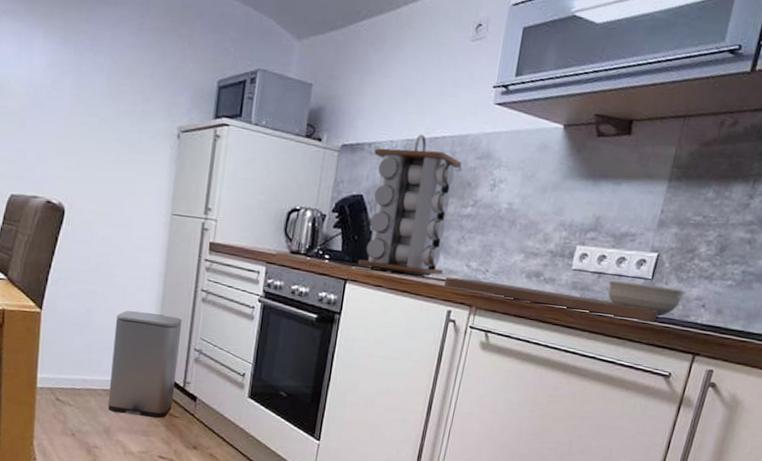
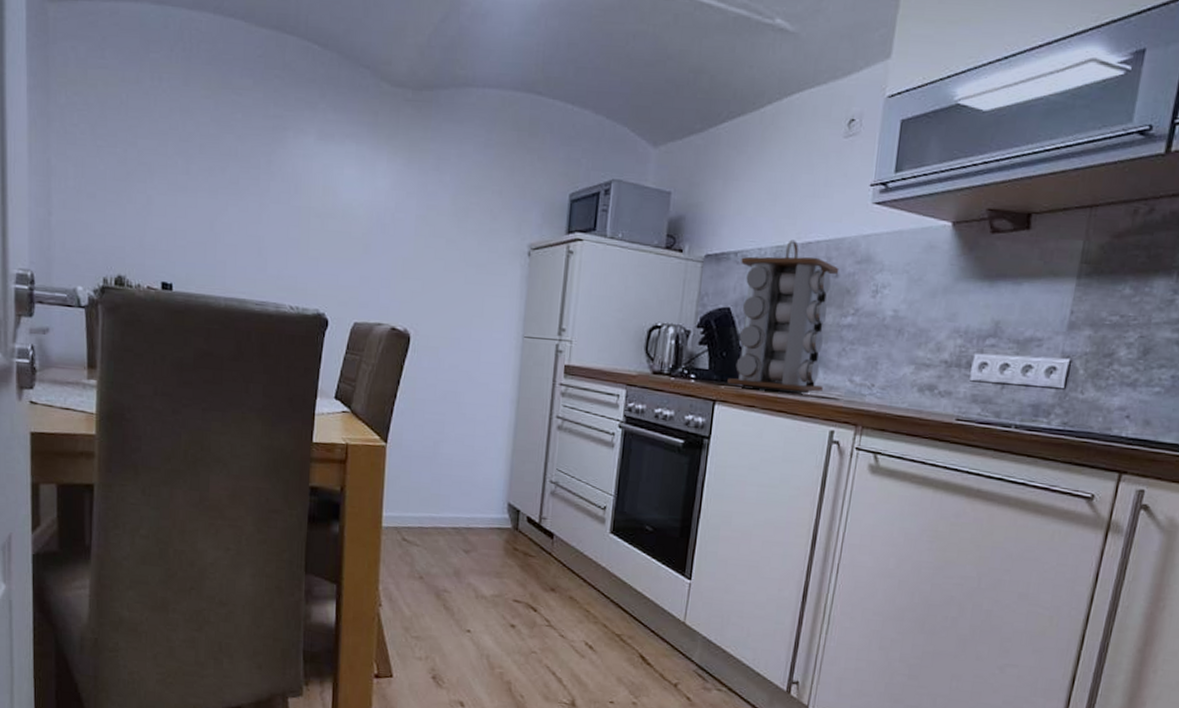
pedal bin: present [108,310,182,418] -> none [458,441,537,558]
cutting board: present [444,277,658,323] -> none [825,394,1074,437]
bowl: present [608,280,686,318] -> none [1013,391,1105,432]

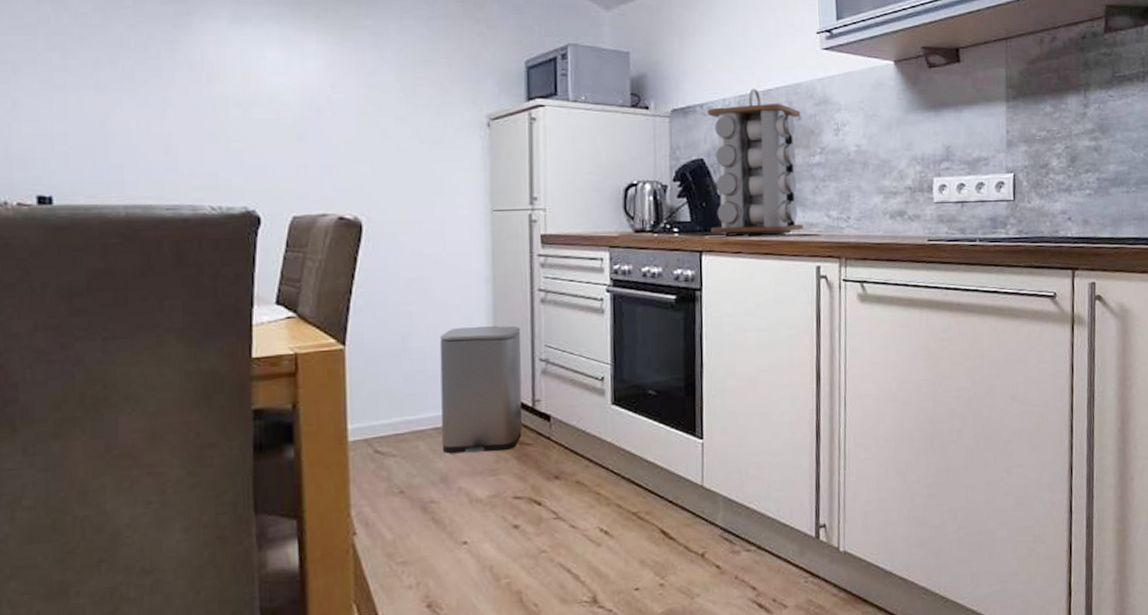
pedal bin: none [458,441,537,558] -> present [439,325,523,454]

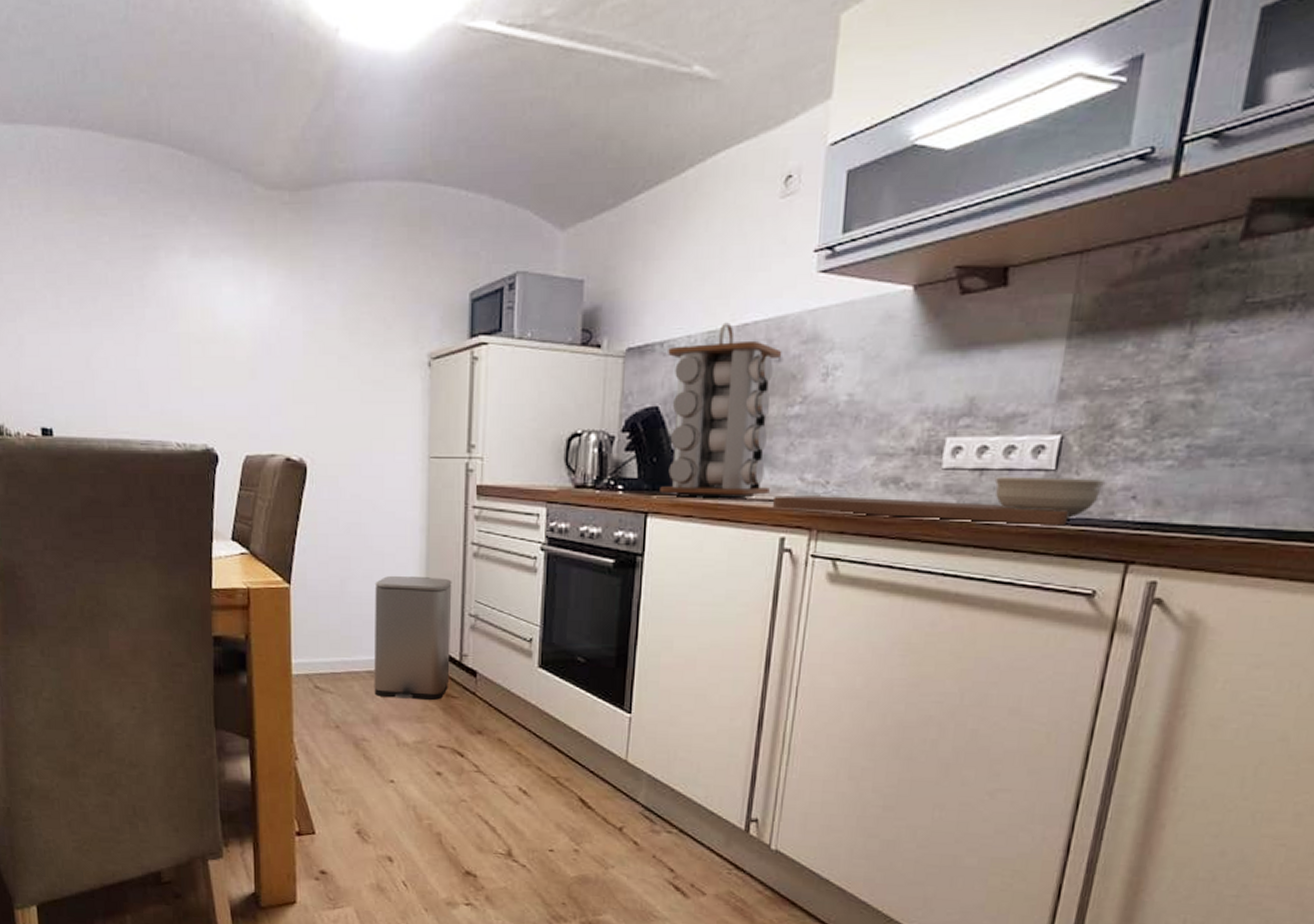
cutting board: none [807,228,1029,244] -> present [773,495,1069,526]
bowl: none [972,206,1049,239] -> present [994,477,1106,520]

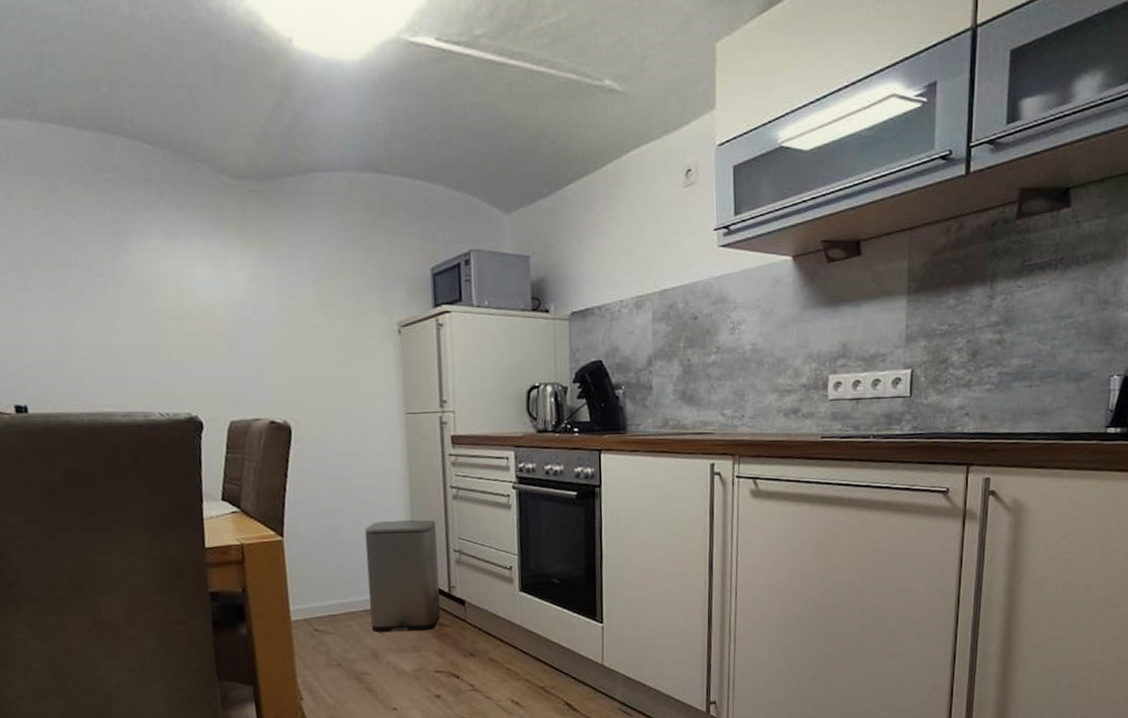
spice rack: present [660,322,782,498] -> none [605,289,698,435]
cutting board: present [773,495,1069,526] -> none [702,425,923,441]
bowl: present [994,477,1106,520] -> none [867,402,947,435]

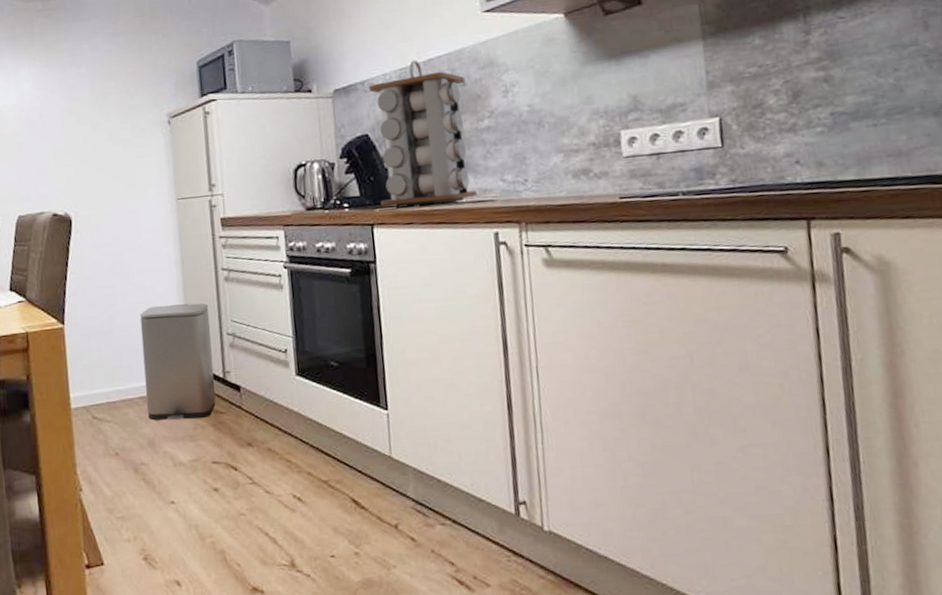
spice rack: none [605,289,698,435] -> present [368,59,477,208]

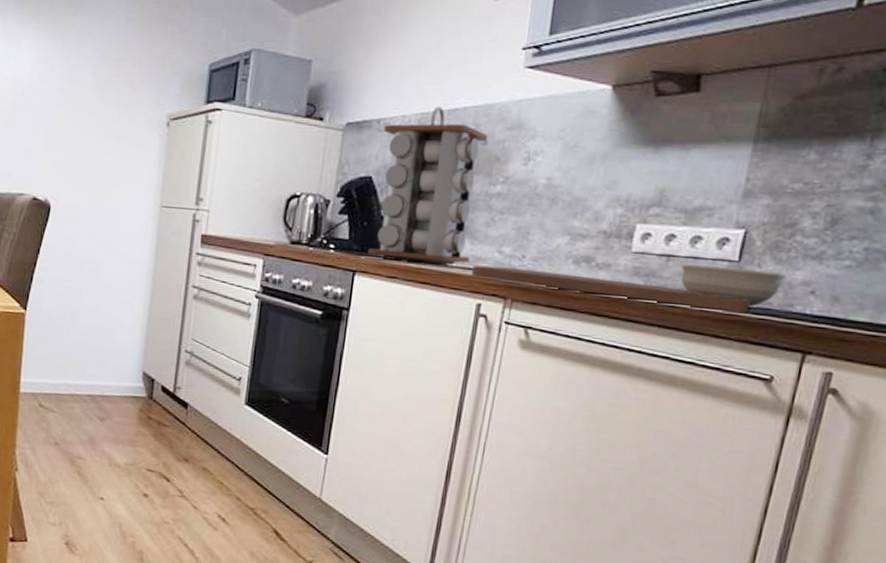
pedal bin: present [139,303,216,421] -> none [93,309,172,427]
cutting board: none [482,180,745,209] -> present [472,265,750,314]
bowl: none [671,150,770,188] -> present [680,263,787,308]

